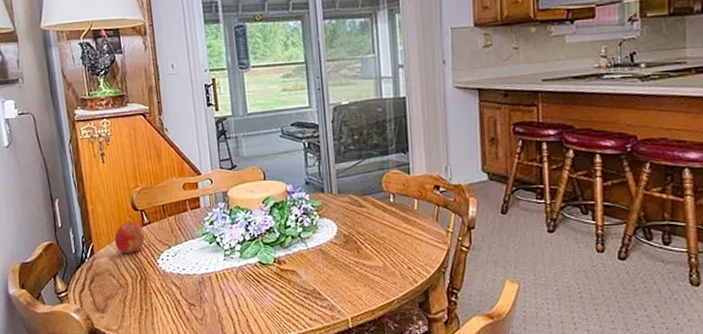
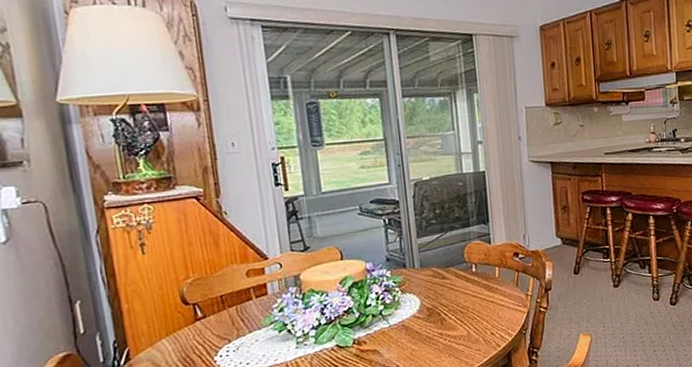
fruit: present [114,222,145,253] -> none [158,317,199,355]

